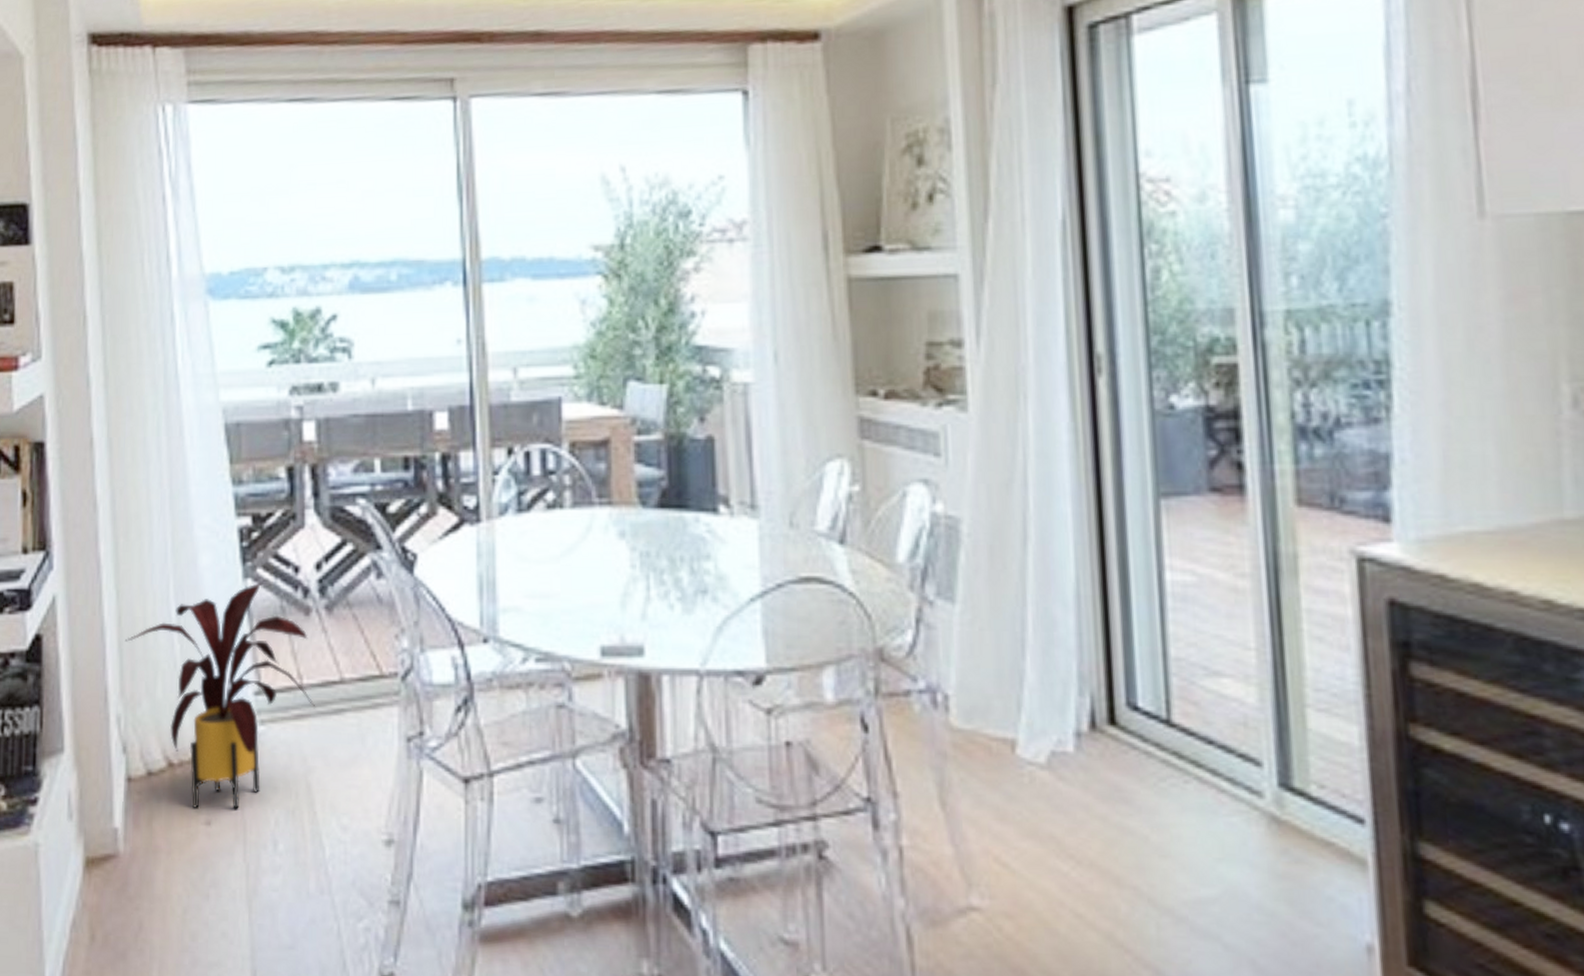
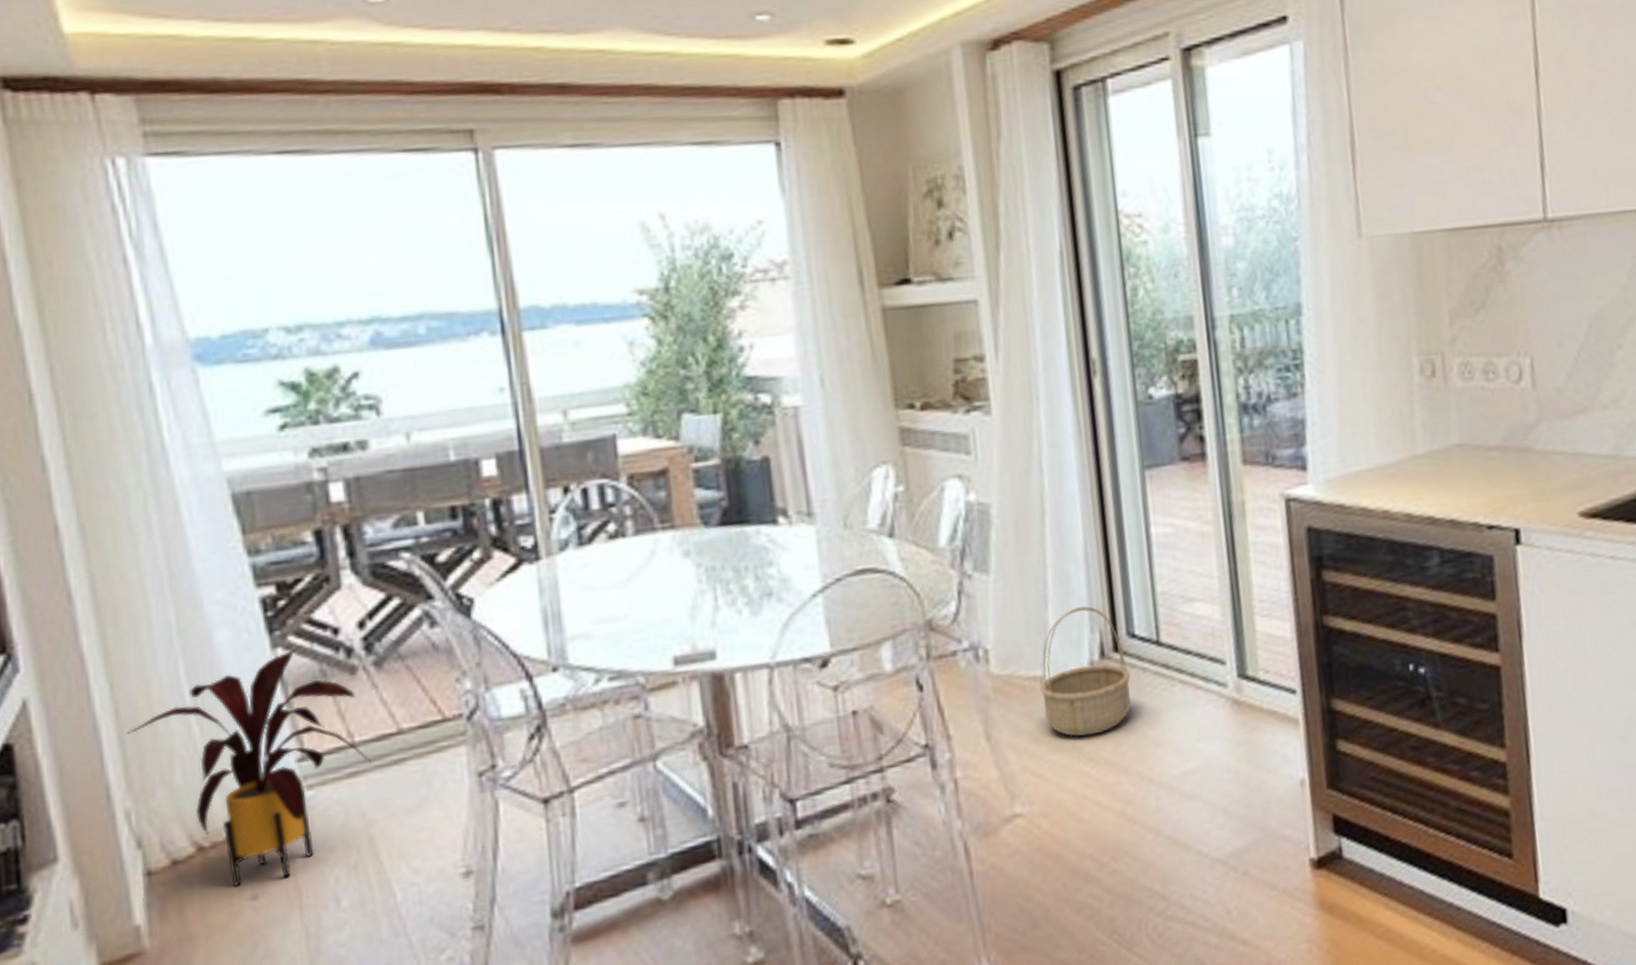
basket: none [1010,659,1129,826] -> present [1039,605,1132,737]

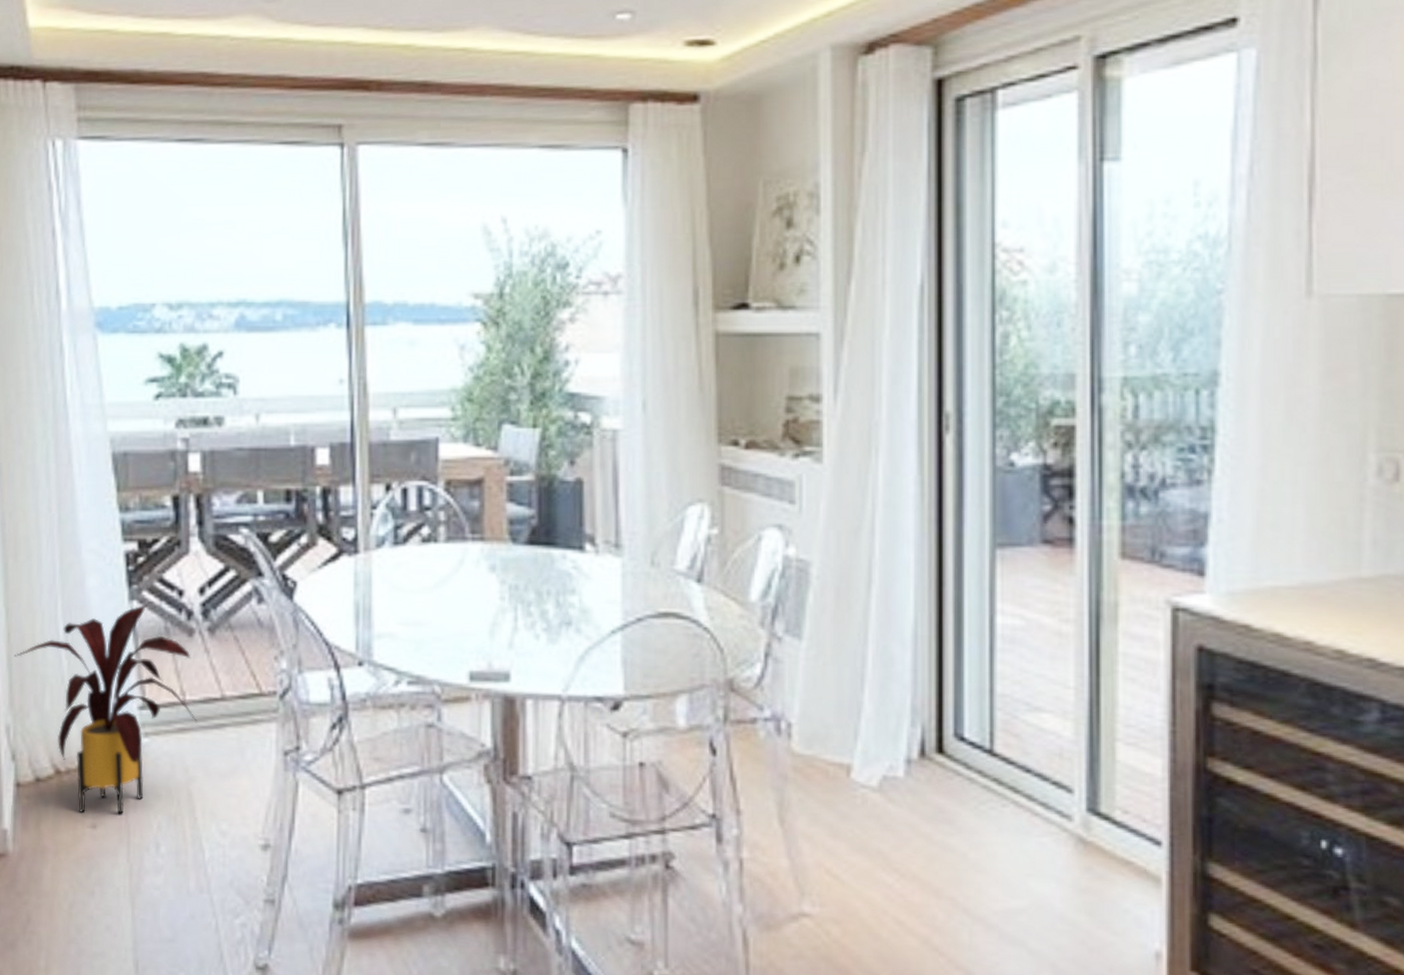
basket: present [1039,605,1132,737] -> none [845,693,953,843]

